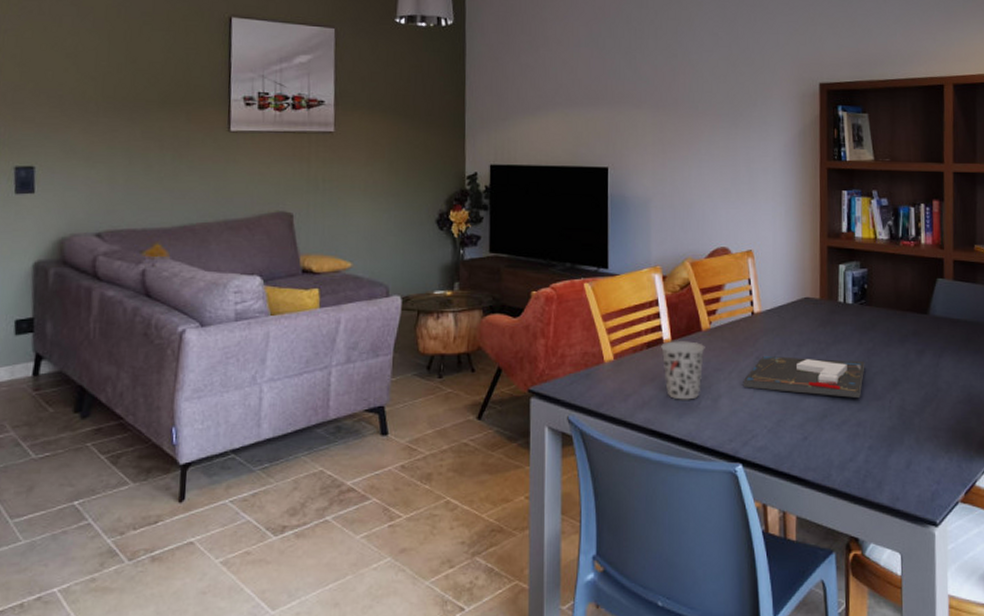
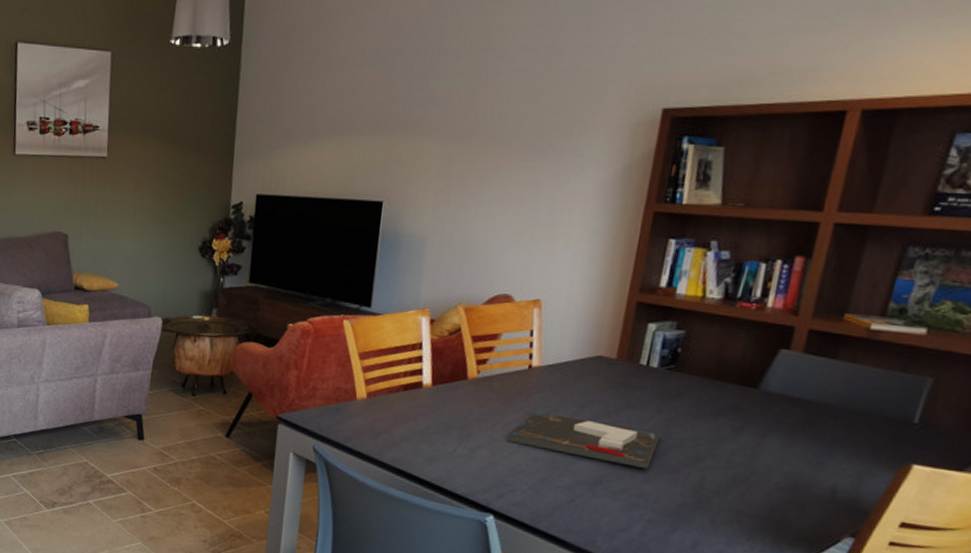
cup: present [661,341,705,400] -> none [419,386,469,446]

